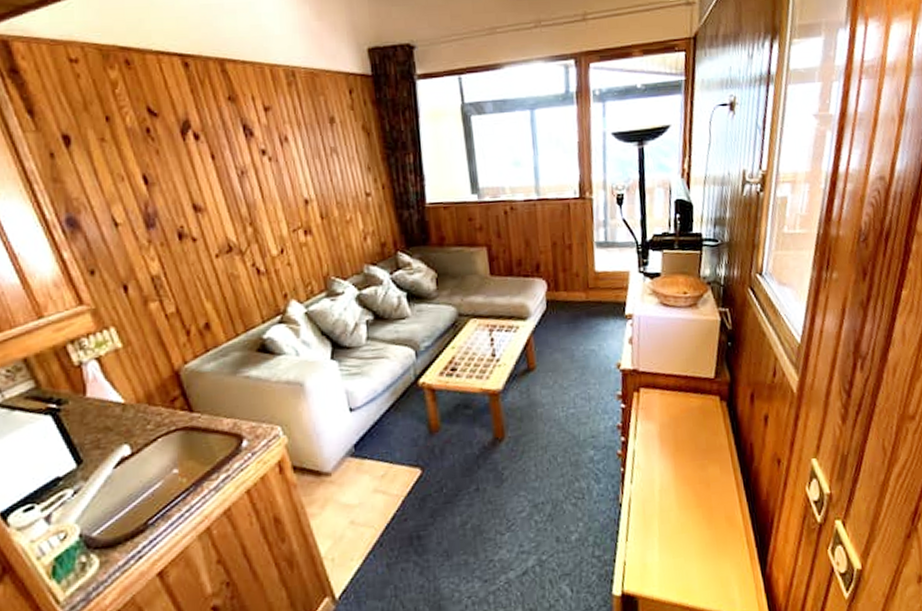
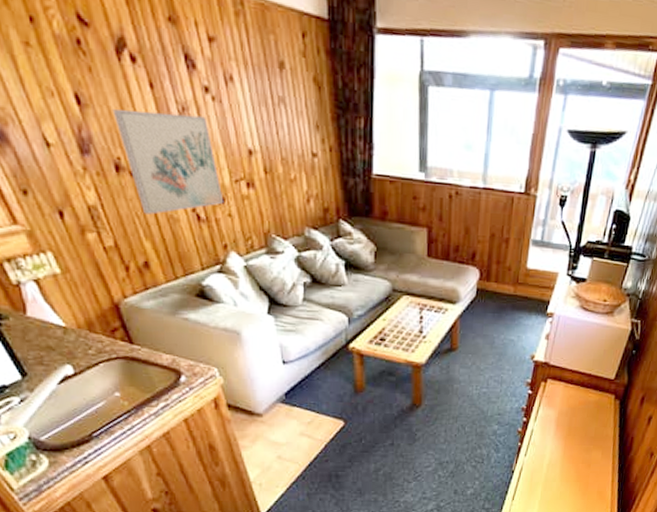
wall art: none [177,176,283,276] -> present [112,109,224,215]

